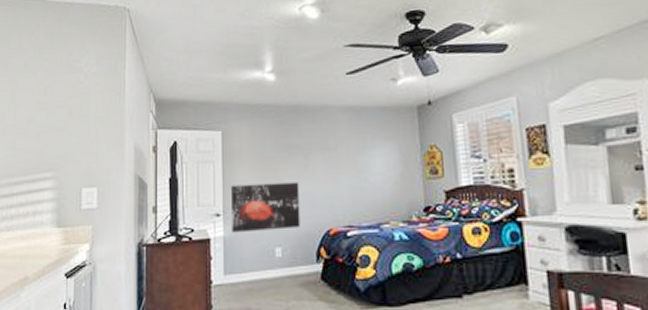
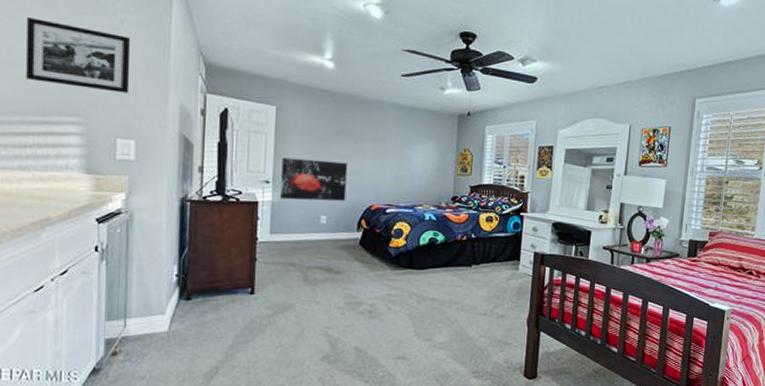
picture frame: none [13,87,93,144] -> present [26,18,131,93]

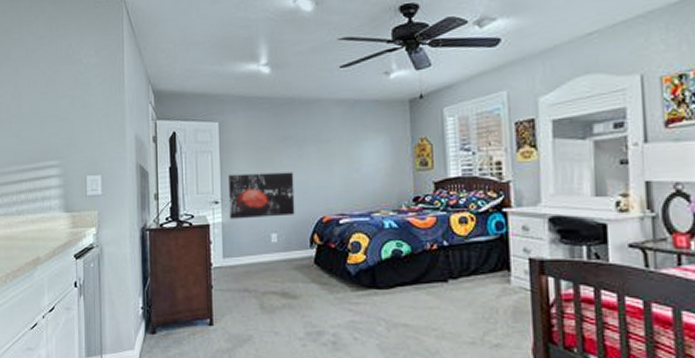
picture frame: present [26,18,131,93] -> none [19,77,94,133]

